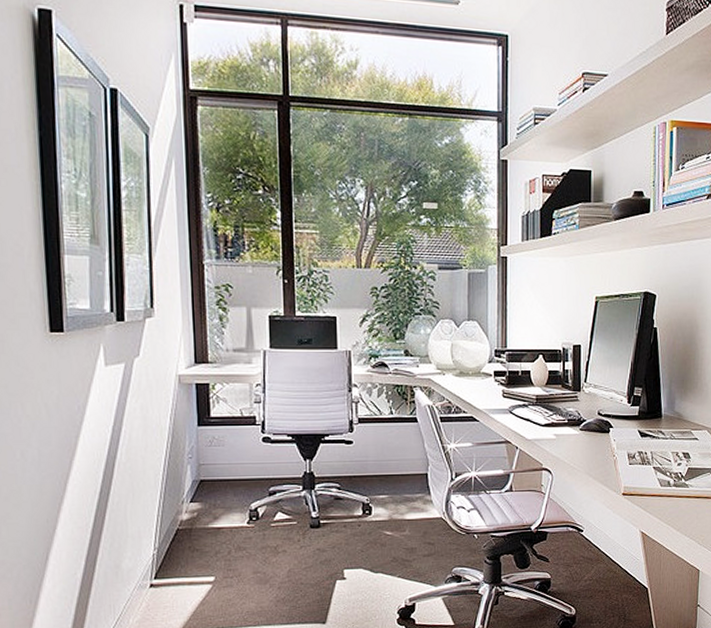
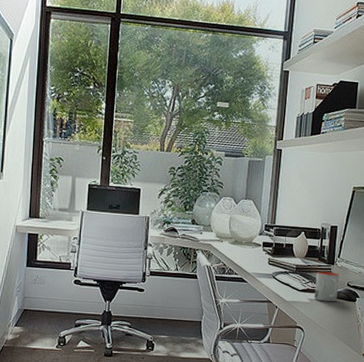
mug: none [560,400,588,436] -> present [314,271,340,302]

